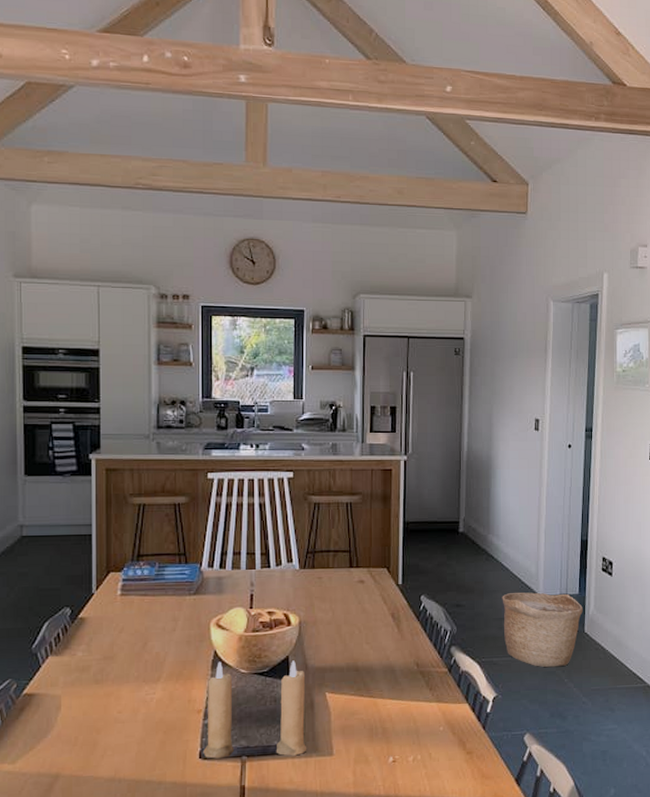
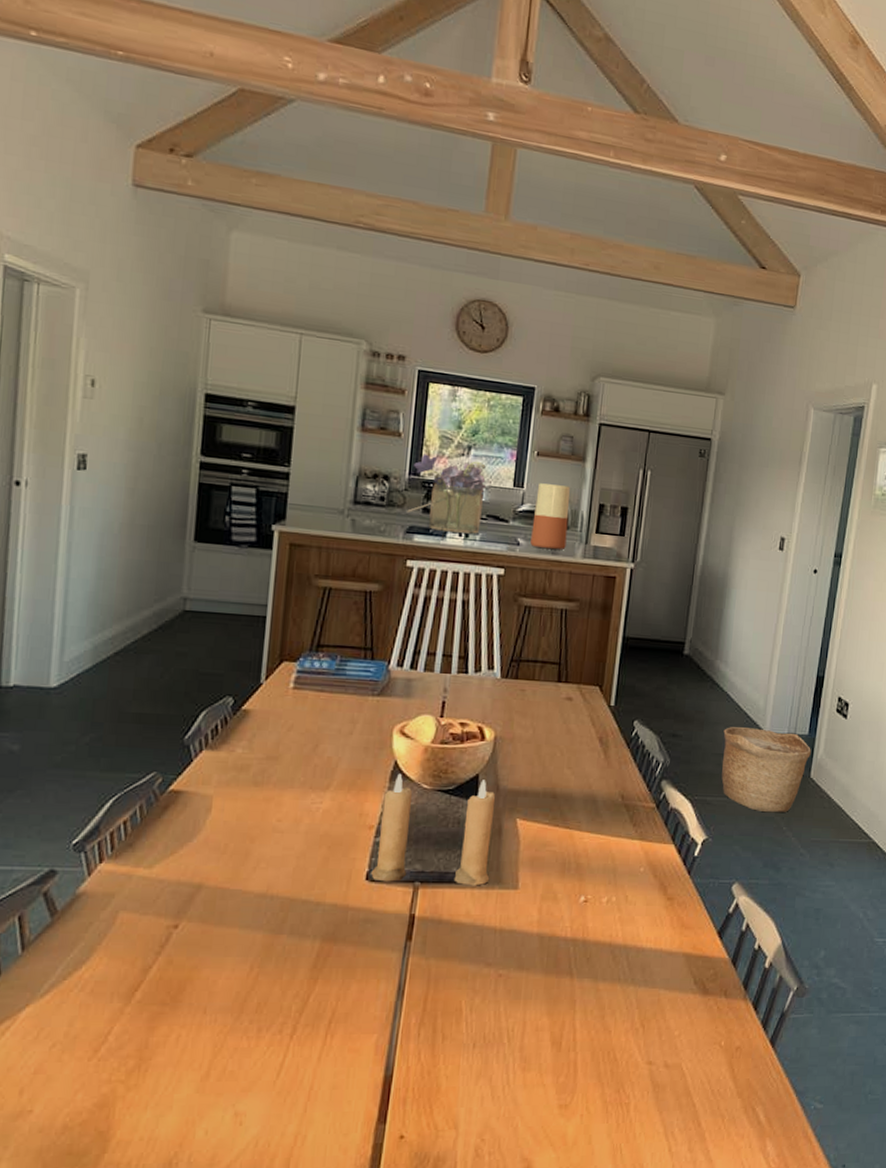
flower bouquet: none [203,378,271,452] -> present [407,454,487,539]
vase: none [313,393,345,451] -> present [530,483,570,550]

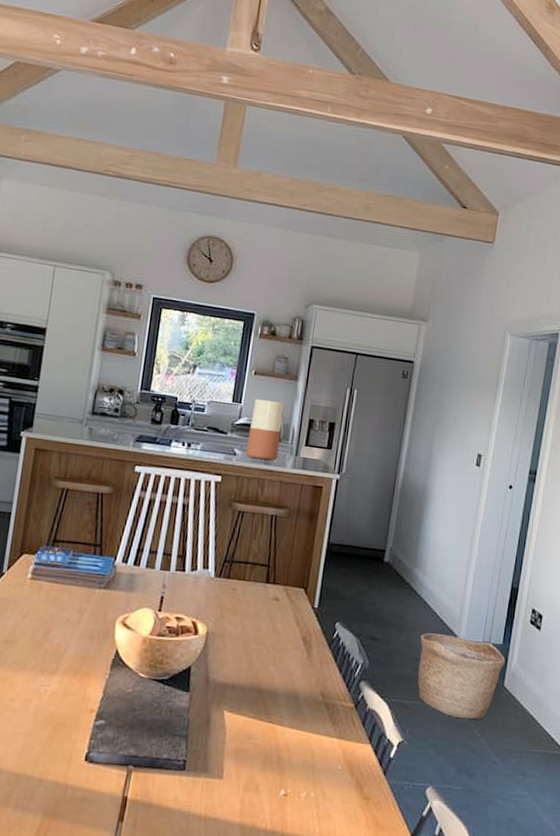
candle: present [371,773,496,886] -> none [89,662,206,774]
flower bouquet: present [407,454,487,539] -> none [137,371,209,448]

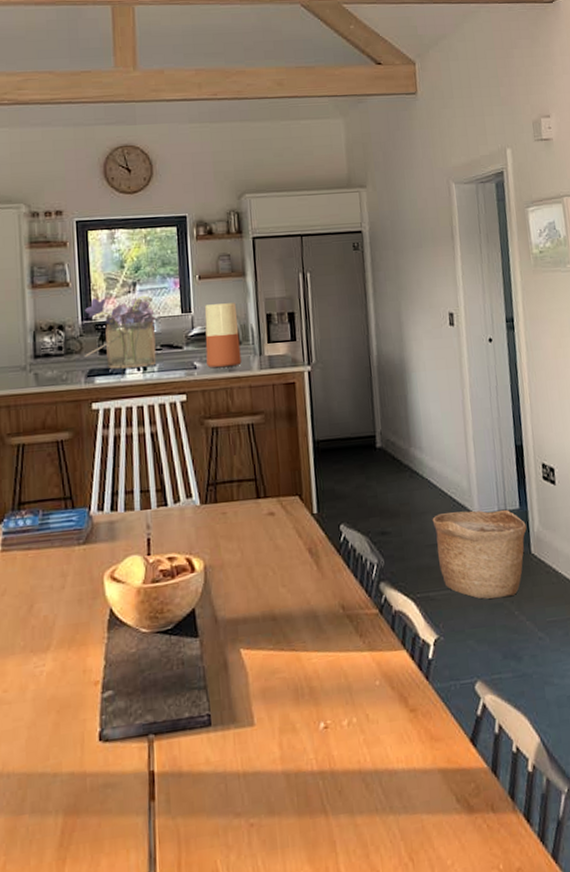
flower bouquet: none [137,371,209,448] -> present [85,295,157,377]

